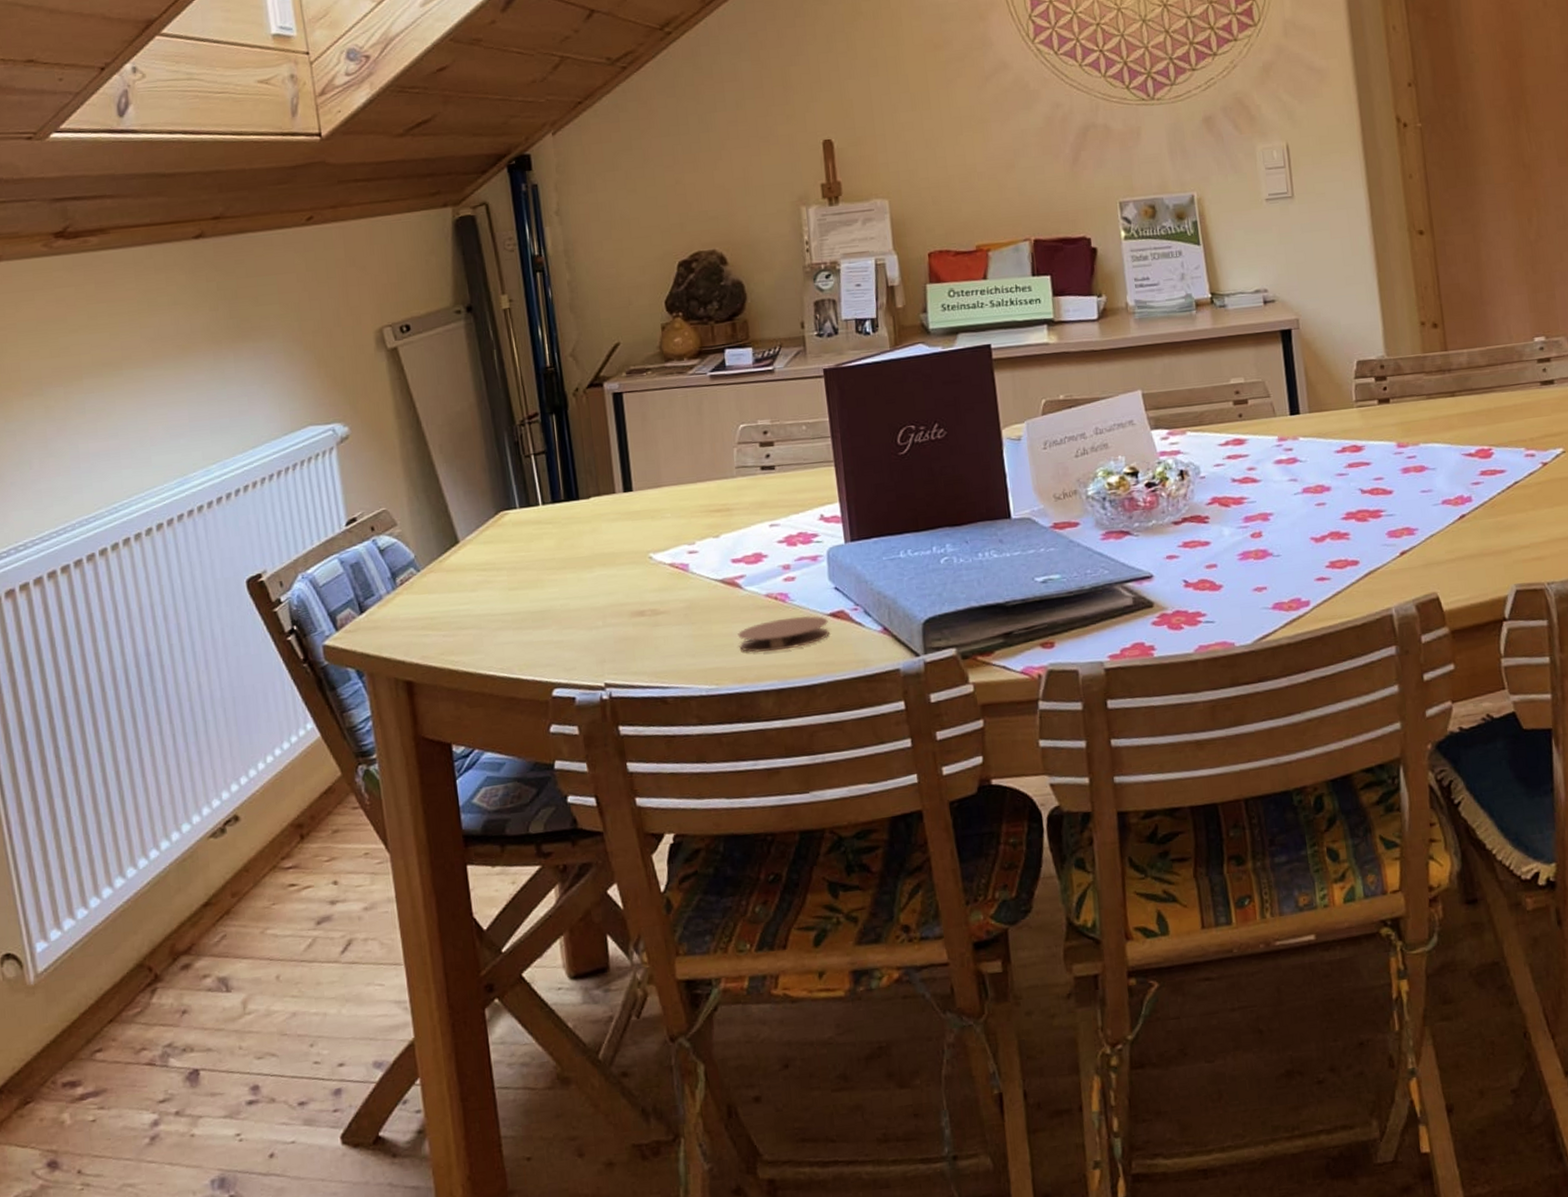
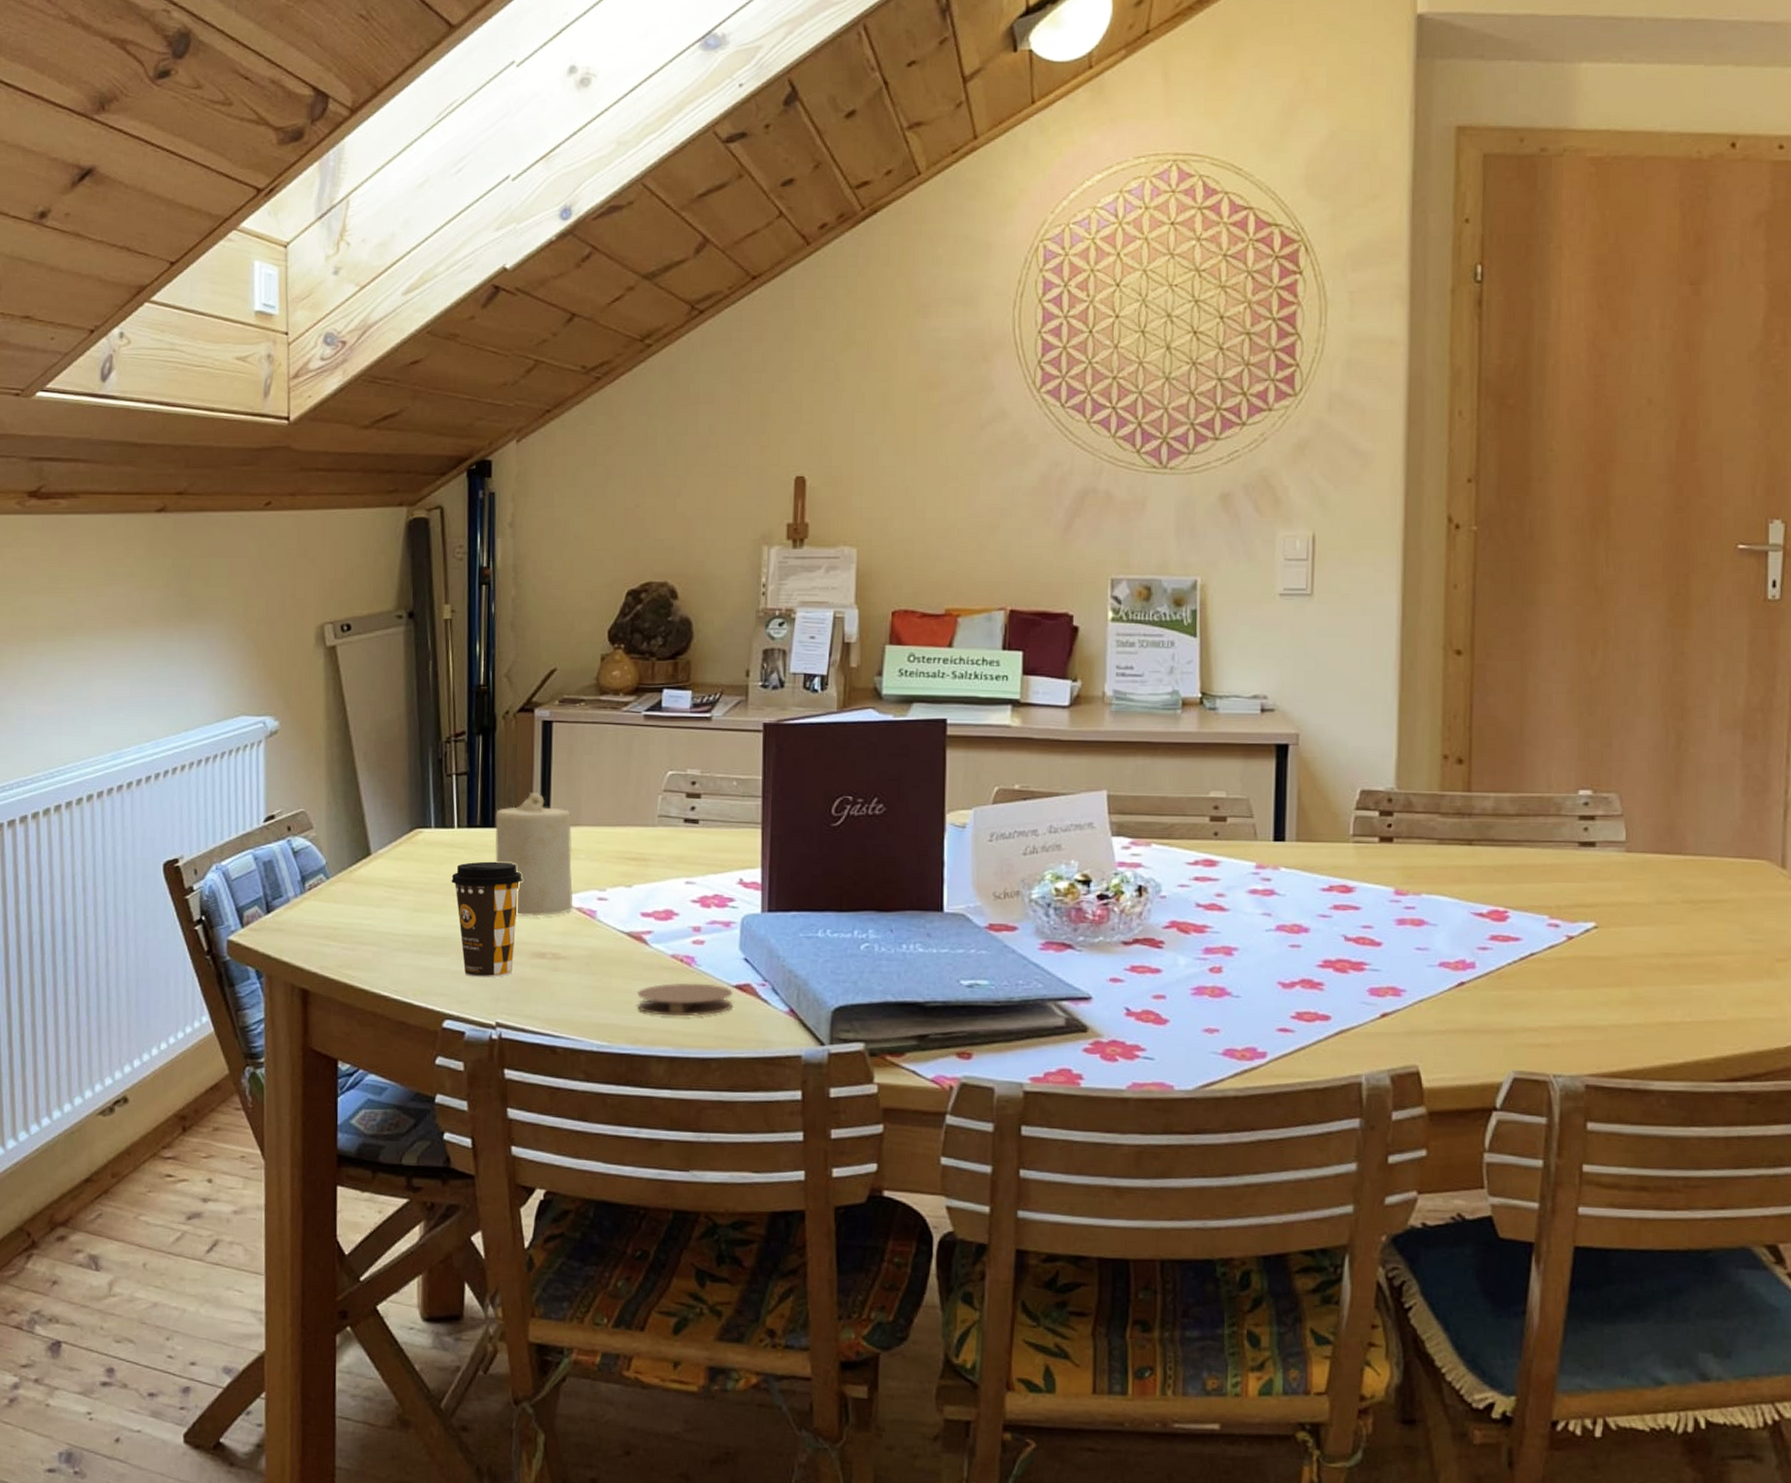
coffee cup: none [542,530,615,645] -> present [451,861,522,978]
candle: none [578,461,666,580] -> present [494,793,573,917]

